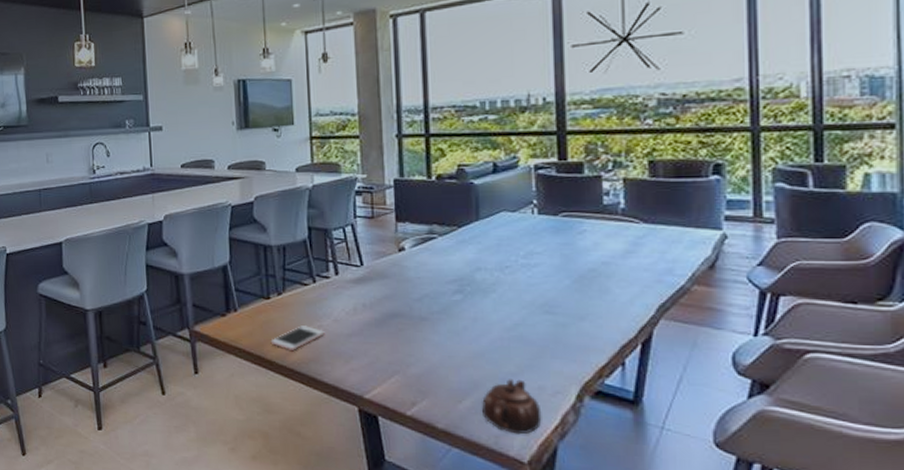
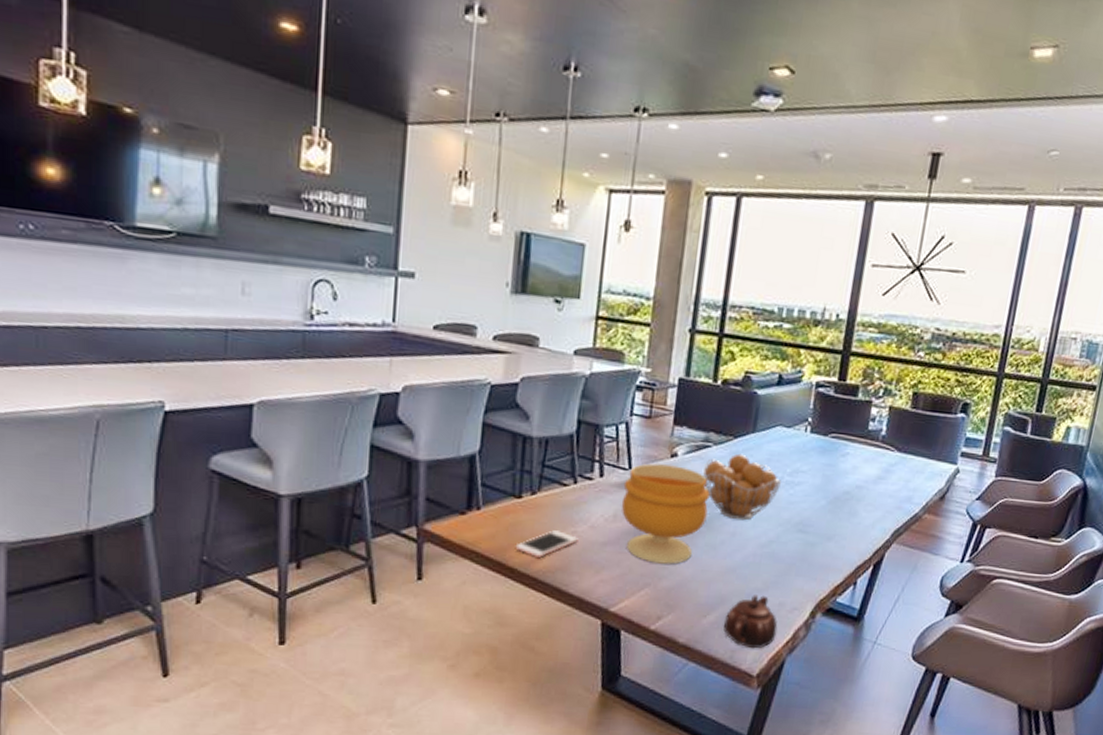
footed bowl: none [358,259,444,352] -> present [621,463,710,564]
fruit basket: none [432,241,516,306] -> present [702,453,781,521]

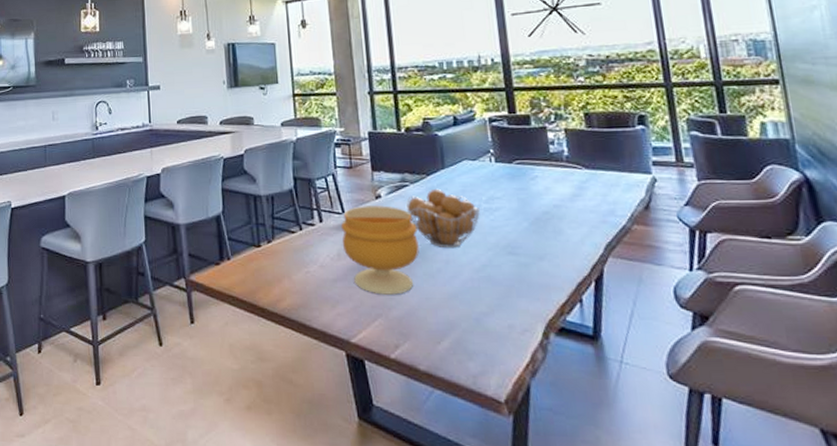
cell phone: present [515,530,578,558] -> none [262,272,312,297]
teapot: present [723,595,778,649] -> none [459,319,514,374]

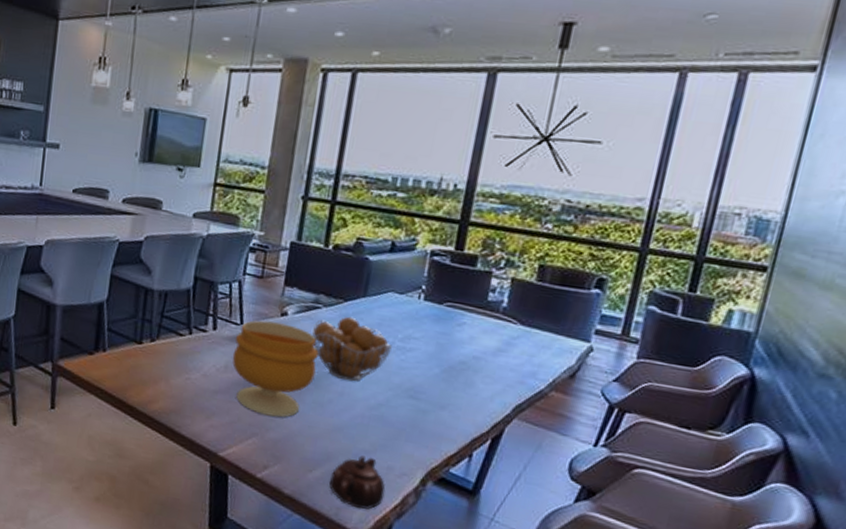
teapot: none [459,319,514,374] -> present [329,455,386,510]

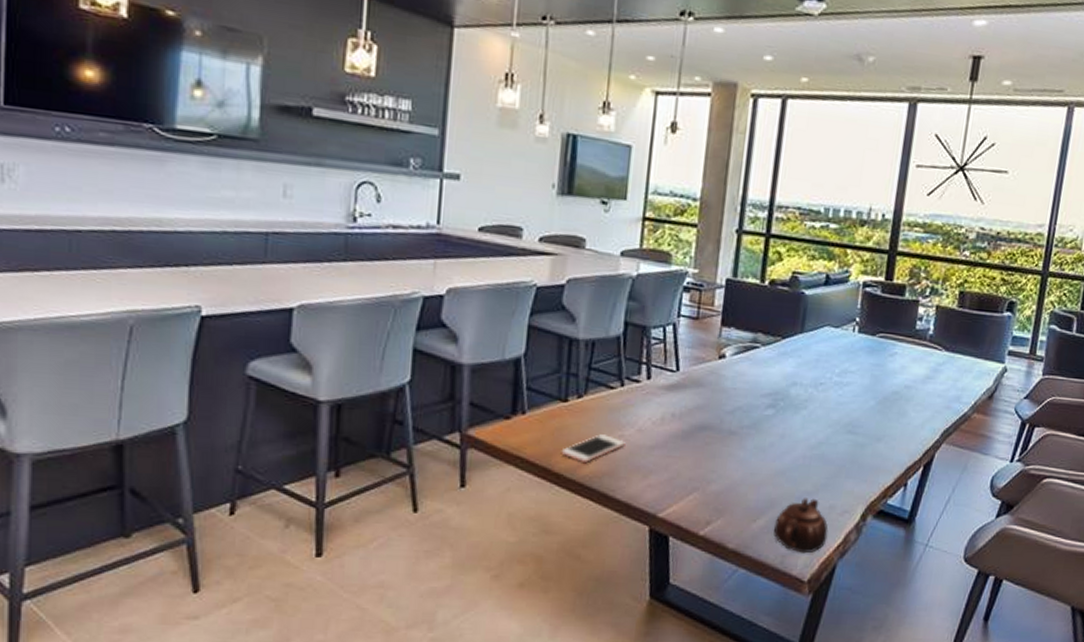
cell phone: none [134,375,192,399] -> present [561,434,626,462]
footed bowl: present [232,320,319,417] -> none [668,365,759,468]
fruit basket: present [311,316,392,382] -> none [750,354,830,422]

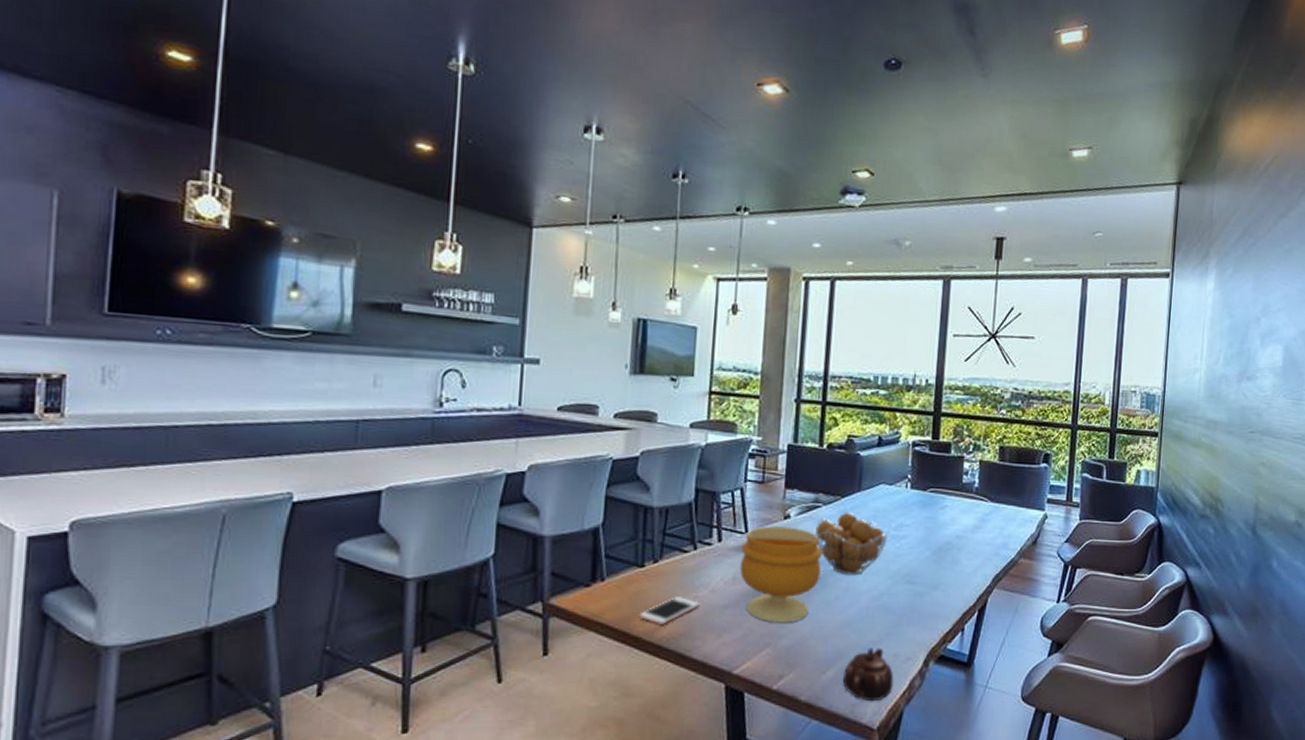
footed bowl: none [668,365,759,468] -> present [739,526,822,623]
fruit basket: none [750,354,830,422] -> present [814,512,887,576]

